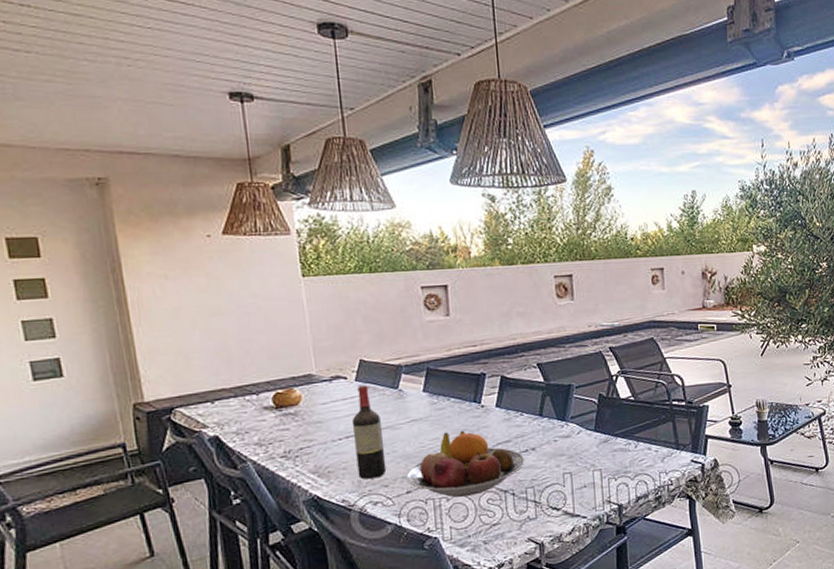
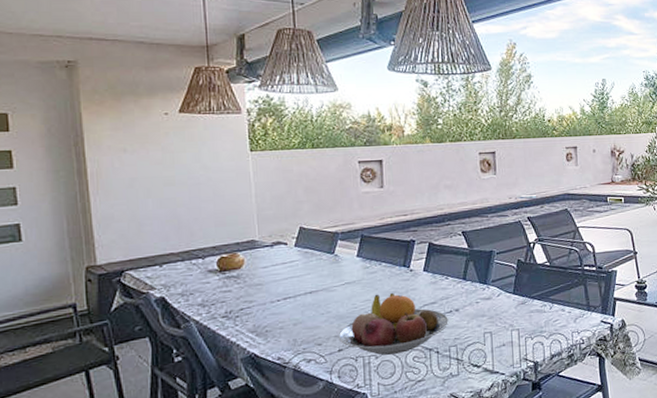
wine bottle: present [351,385,387,480] -> none [290,250,321,338]

